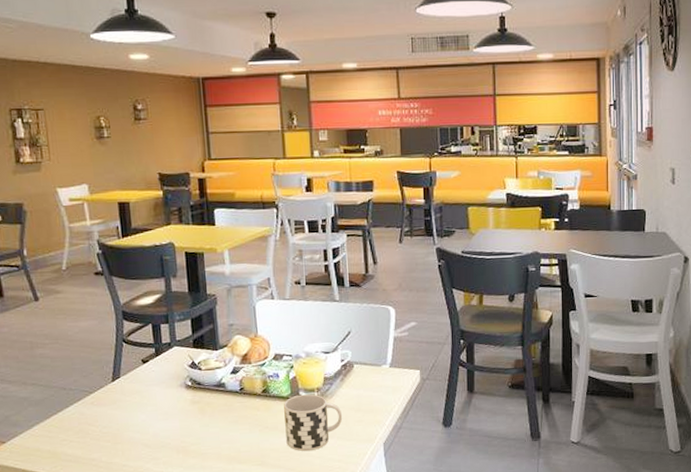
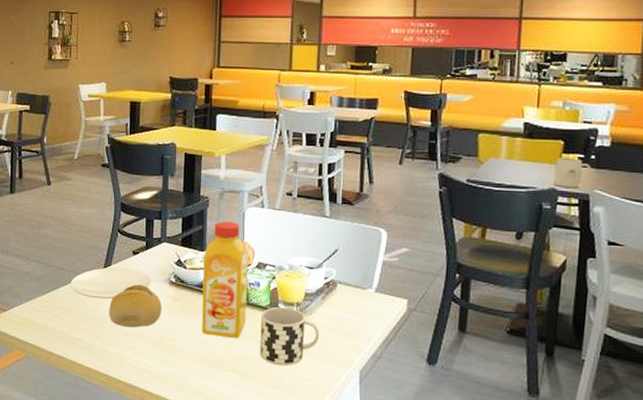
plate: none [77,378,166,415] -> present [71,267,151,299]
bread roll: none [123,393,181,439] -> present [109,284,162,328]
juice bottle: none [218,317,270,434] -> present [202,221,249,338]
mug: none [535,222,567,250] -> present [553,157,593,188]

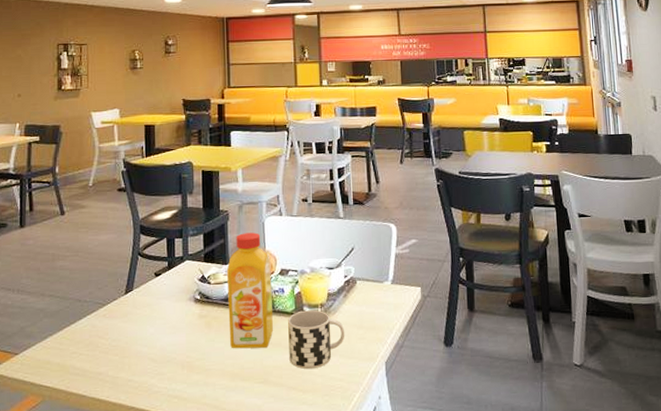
plate: present [71,267,151,299] -> none [90,291,176,327]
bread roll: present [109,284,162,328] -> none [133,306,188,354]
mug: present [553,157,593,188] -> none [528,145,558,171]

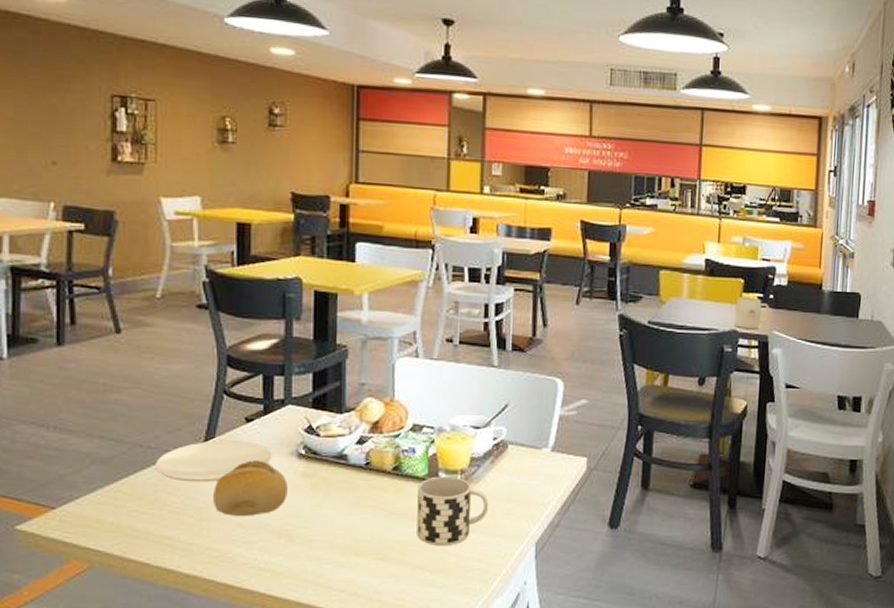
plate: none [90,291,176,327] -> present [156,440,272,482]
bread roll: none [133,306,188,354] -> present [213,460,288,517]
juice bottle: present [227,232,274,349] -> none [341,376,401,518]
mug: none [528,145,558,171] -> present [733,297,771,329]

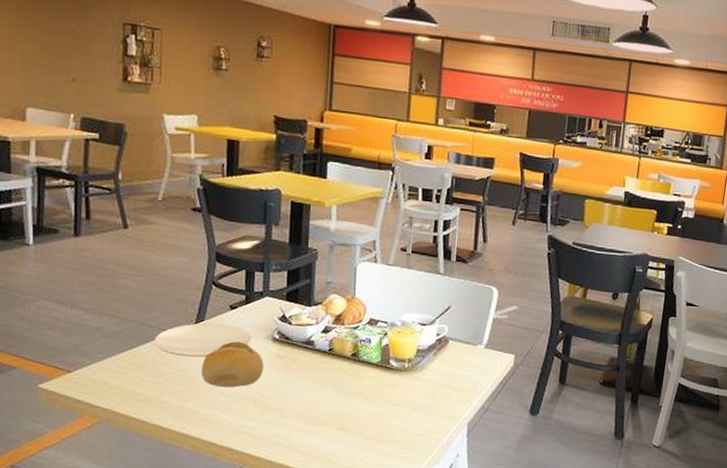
cup: present [417,476,489,547] -> none [369,363,431,422]
mug: present [733,297,771,329] -> none [645,225,678,254]

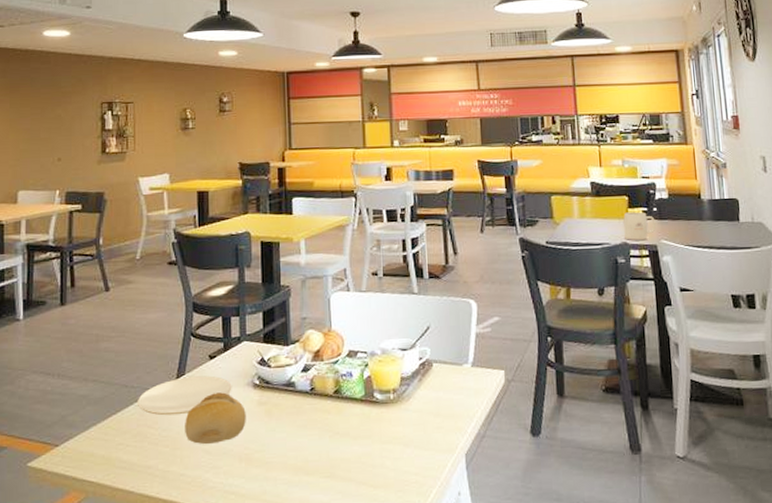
mug: none [645,225,678,254] -> present [623,212,657,240]

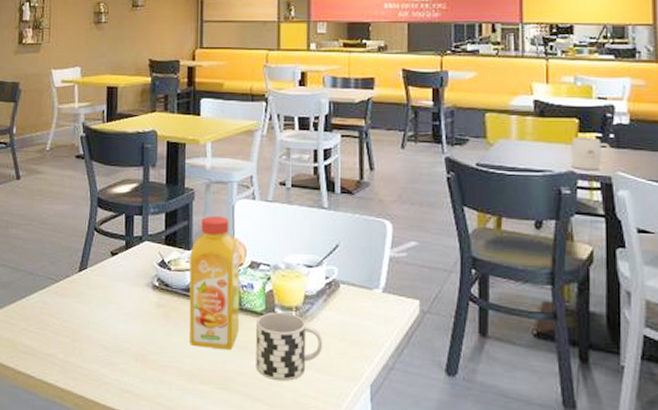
plate: present [138,375,232,416] -> none [42,271,132,308]
bread roll: present [185,392,246,445] -> none [85,290,144,341]
juice bottle: none [289,310,341,440] -> present [189,216,240,350]
cup: none [357,396,421,462] -> present [256,312,323,382]

